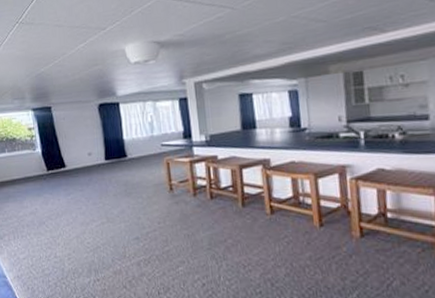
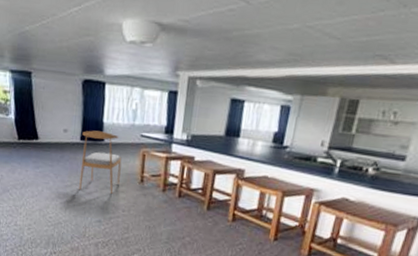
dining chair: none [106,148,150,209] -> present [79,130,122,194]

